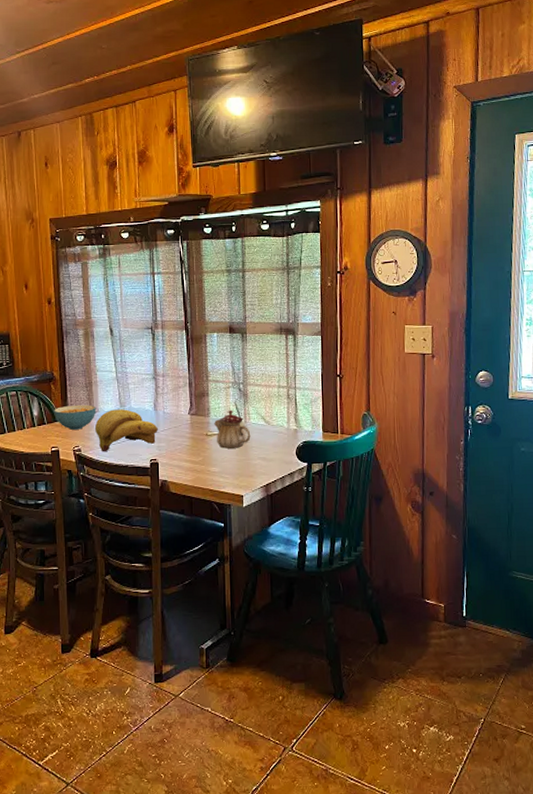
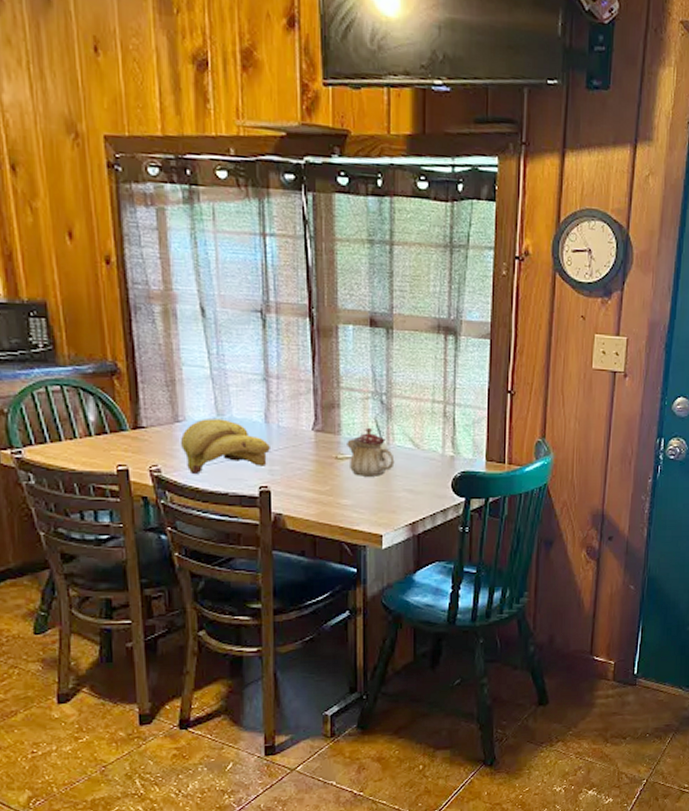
cereal bowl: present [54,404,96,430] -> none [119,409,182,443]

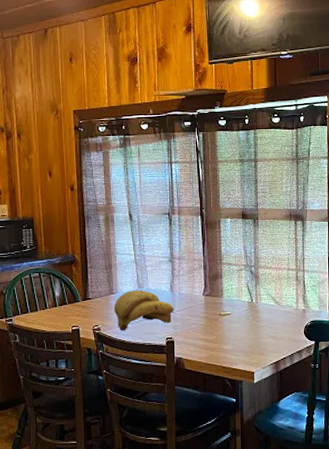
teapot: present [347,427,395,476] -> none [227,291,262,328]

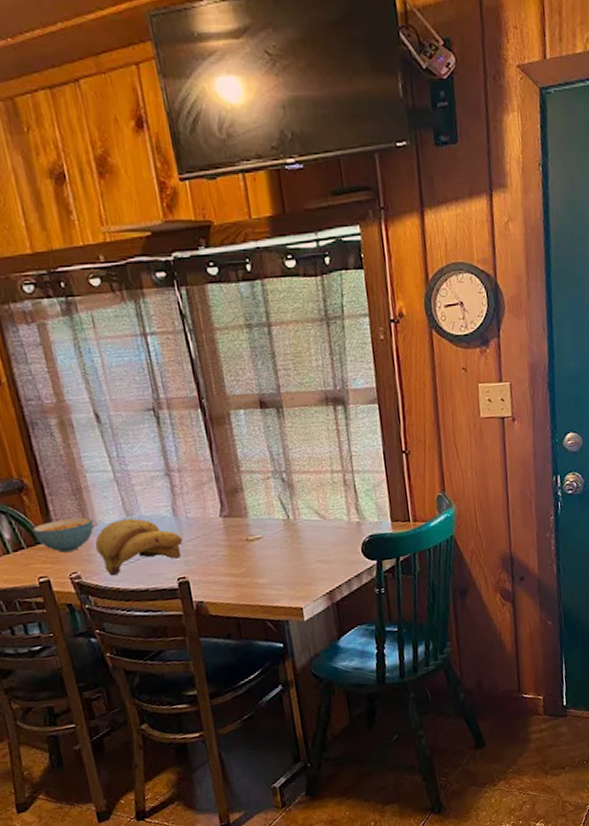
cereal bowl: none [75,286,115,310] -> present [33,517,94,553]

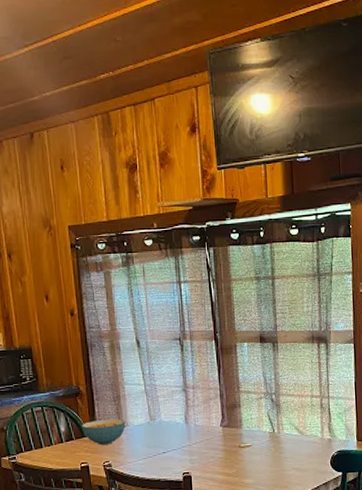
banana bunch: present [95,518,183,576] -> none [124,423,190,467]

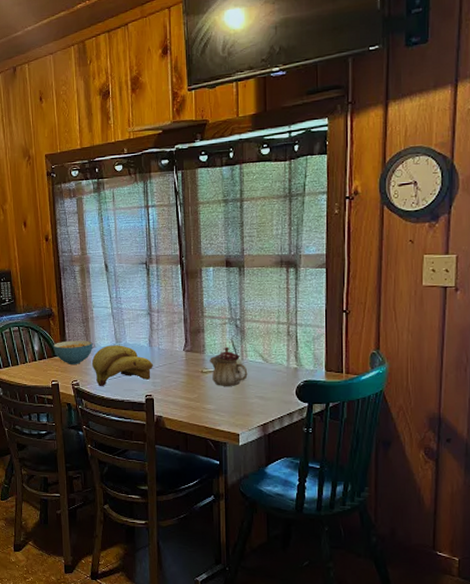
banana bunch: none [124,423,190,467] -> present [91,345,153,387]
teapot: none [247,420,285,460] -> present [210,346,248,386]

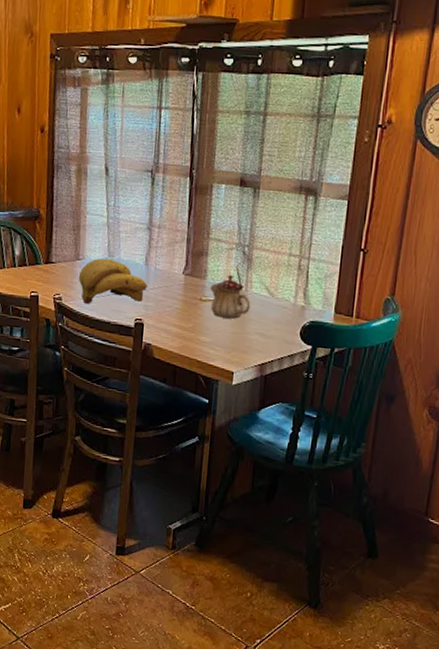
cereal bowl: present [53,340,93,364] -> none [36,248,82,276]

